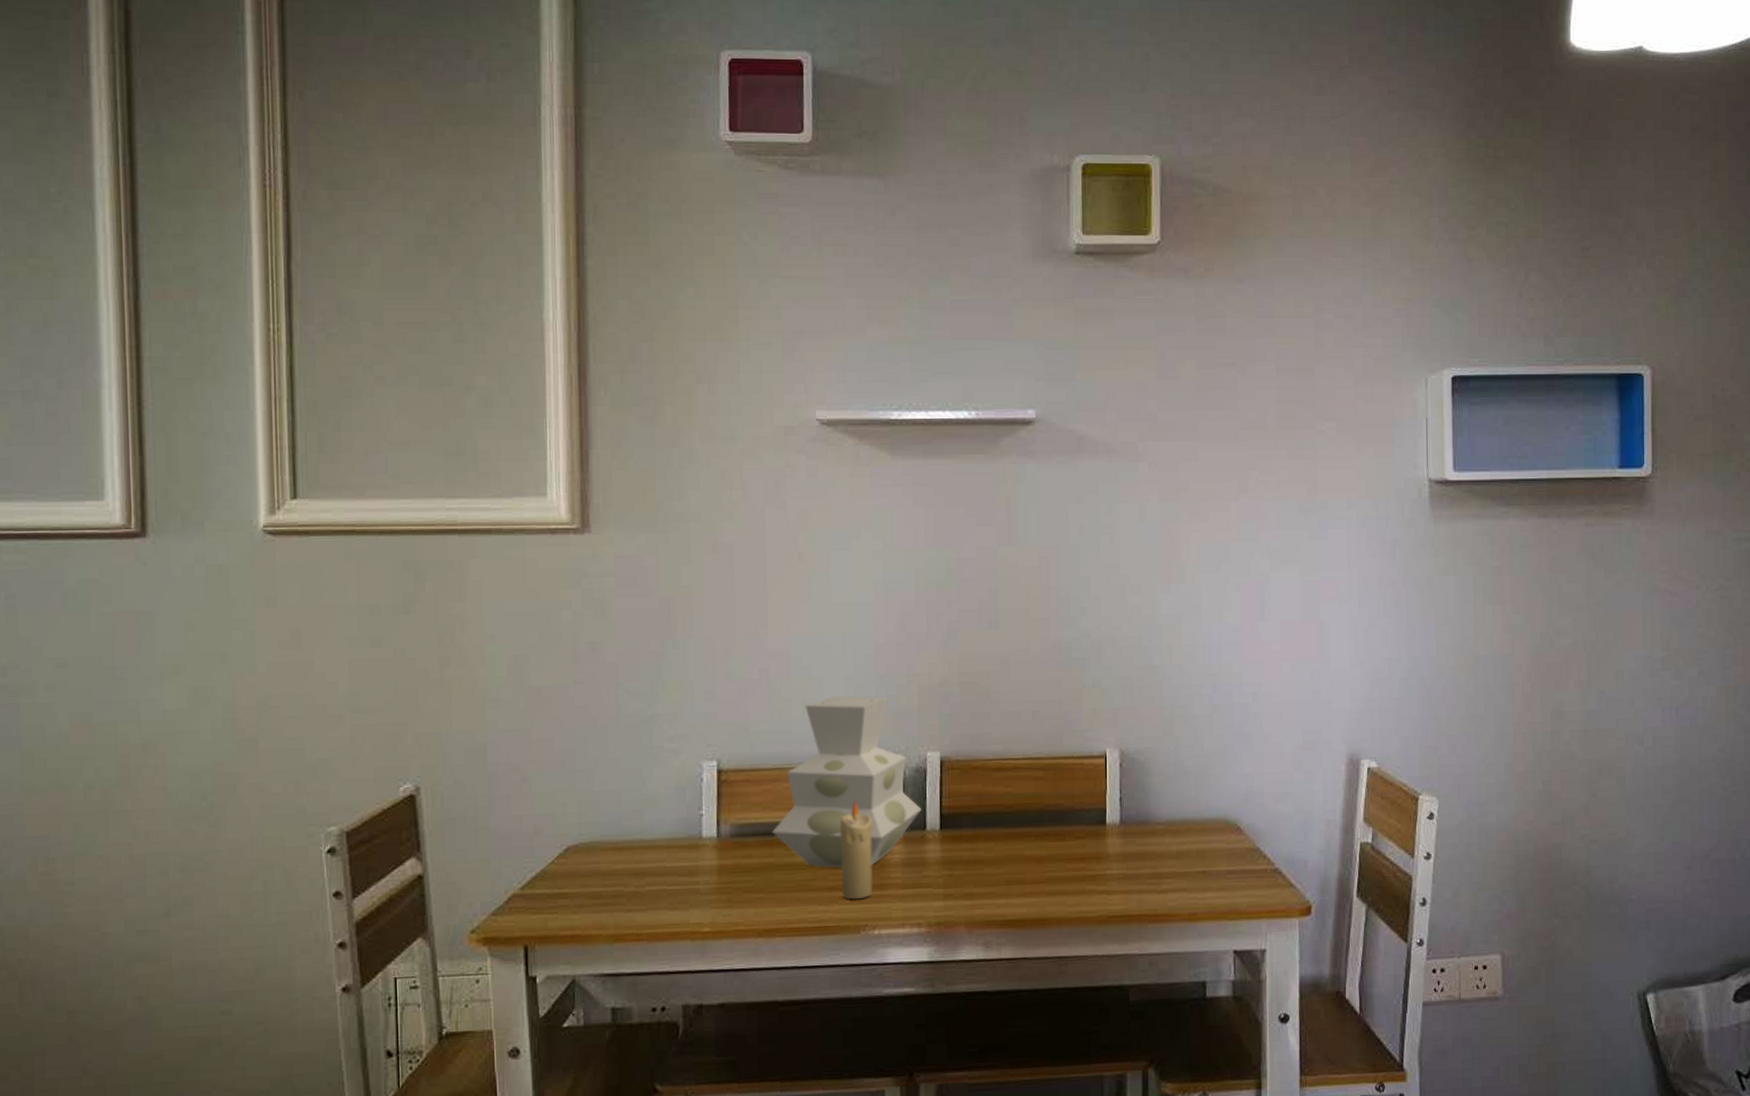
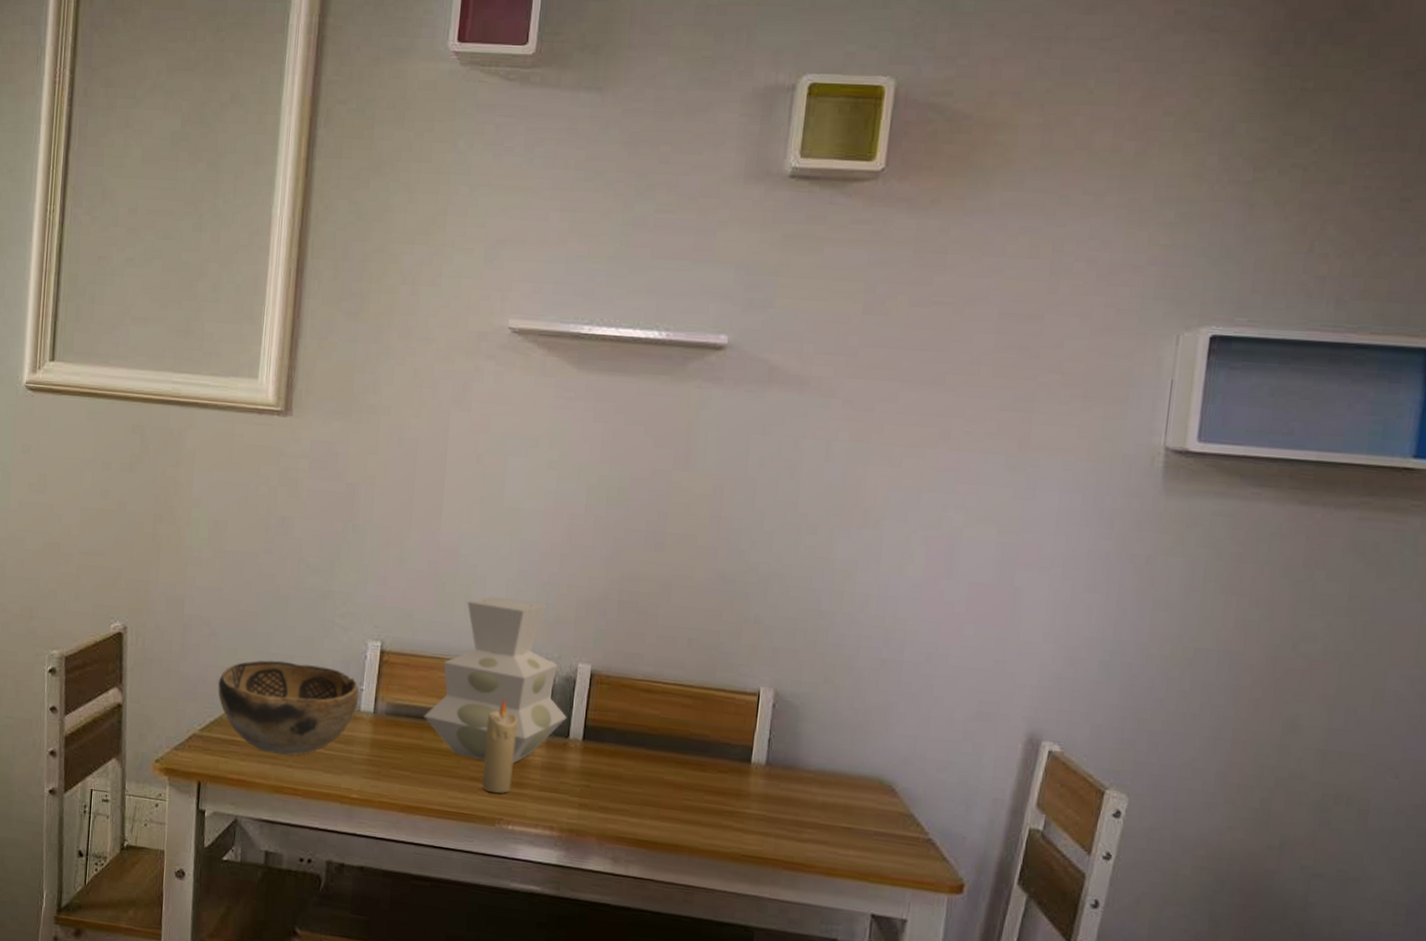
decorative bowl: none [536,796,699,900] -> present [218,660,360,755]

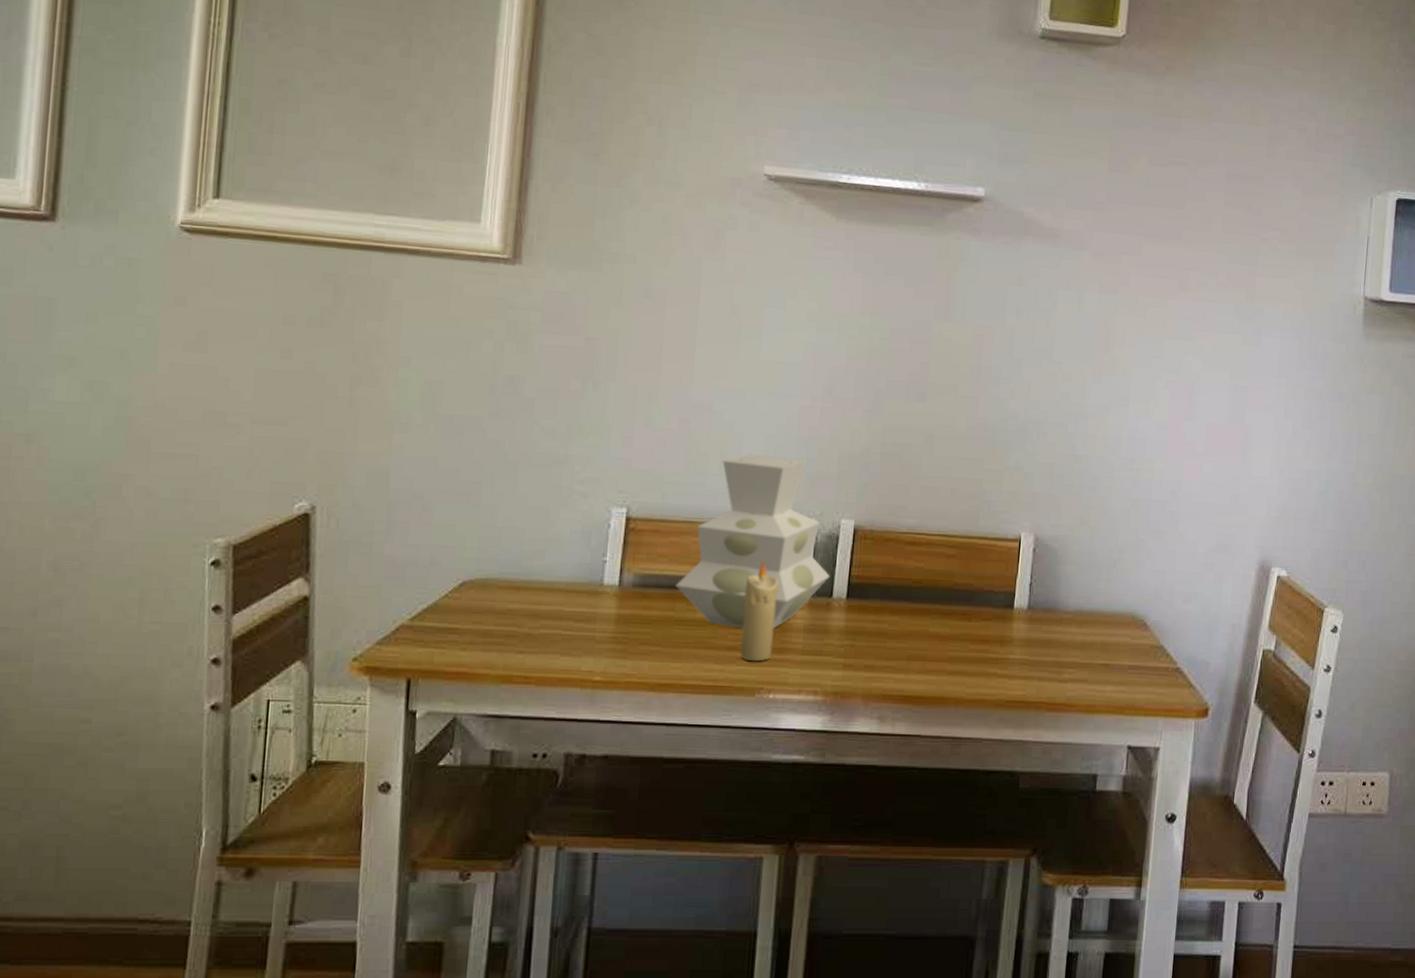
decorative bowl: present [218,660,360,755] -> none [432,535,602,640]

